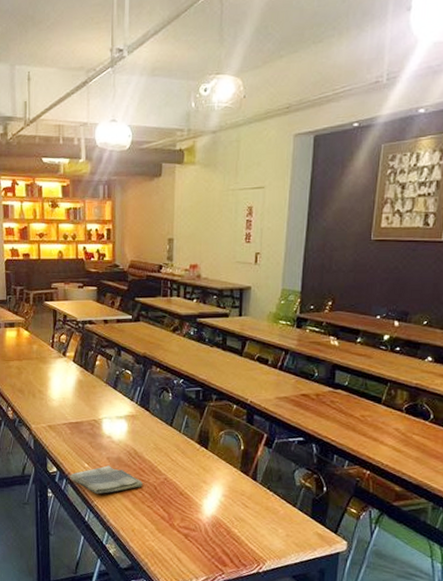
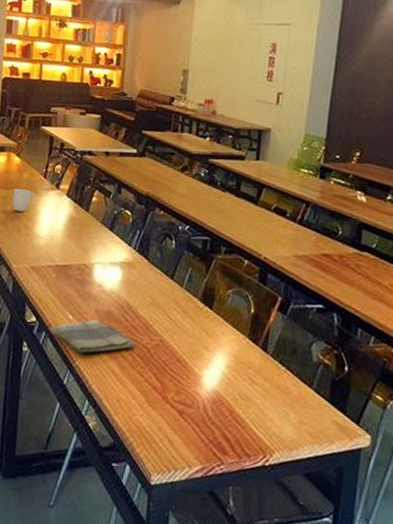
mug: none [26,359,46,379] -> present [12,189,36,212]

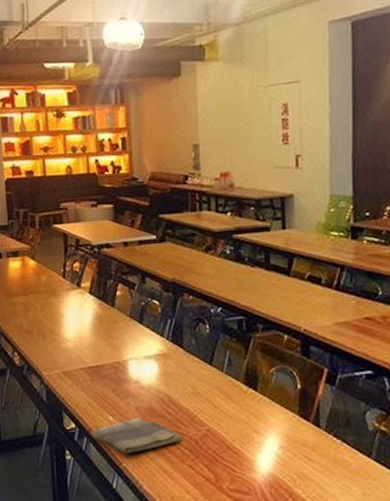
mug: present [12,189,36,212] -> none [33,293,57,317]

